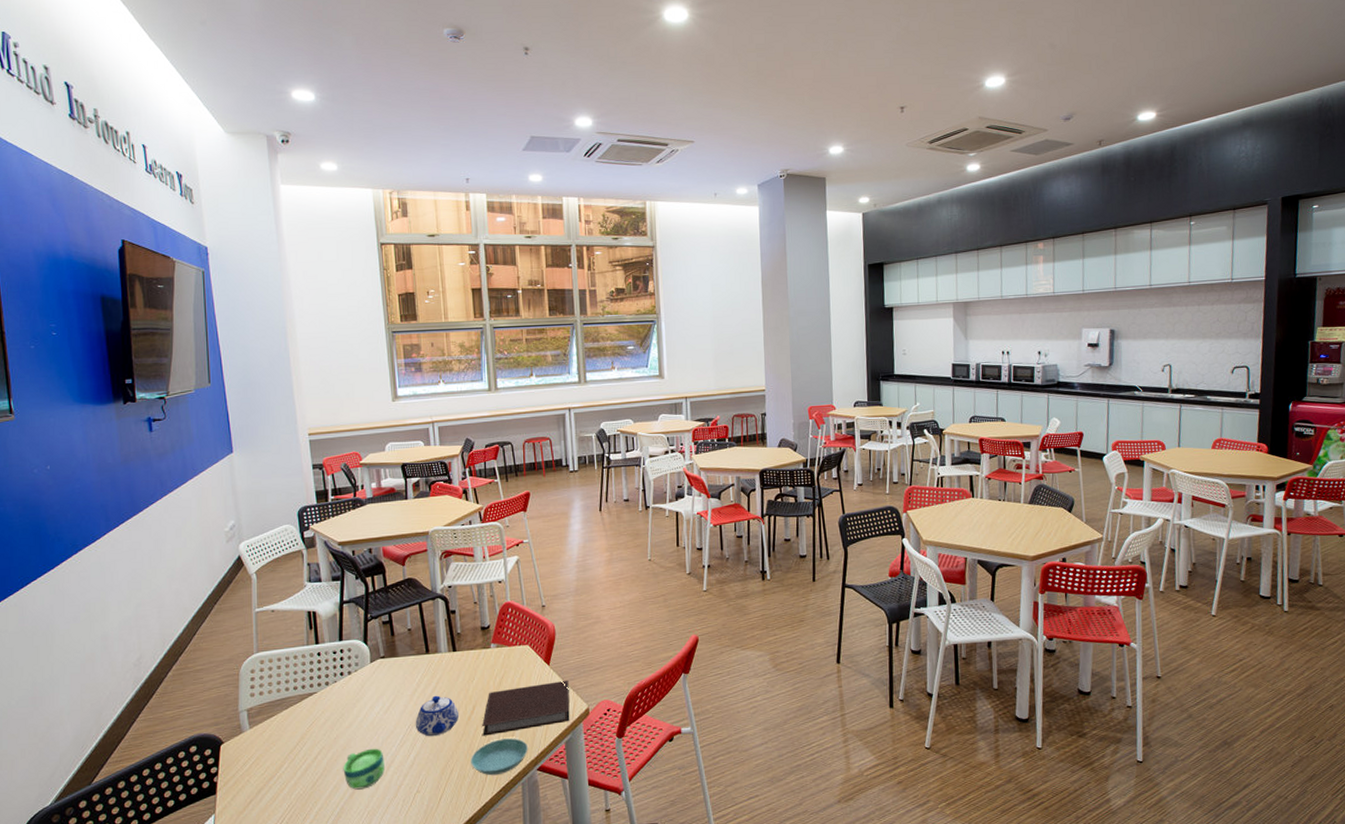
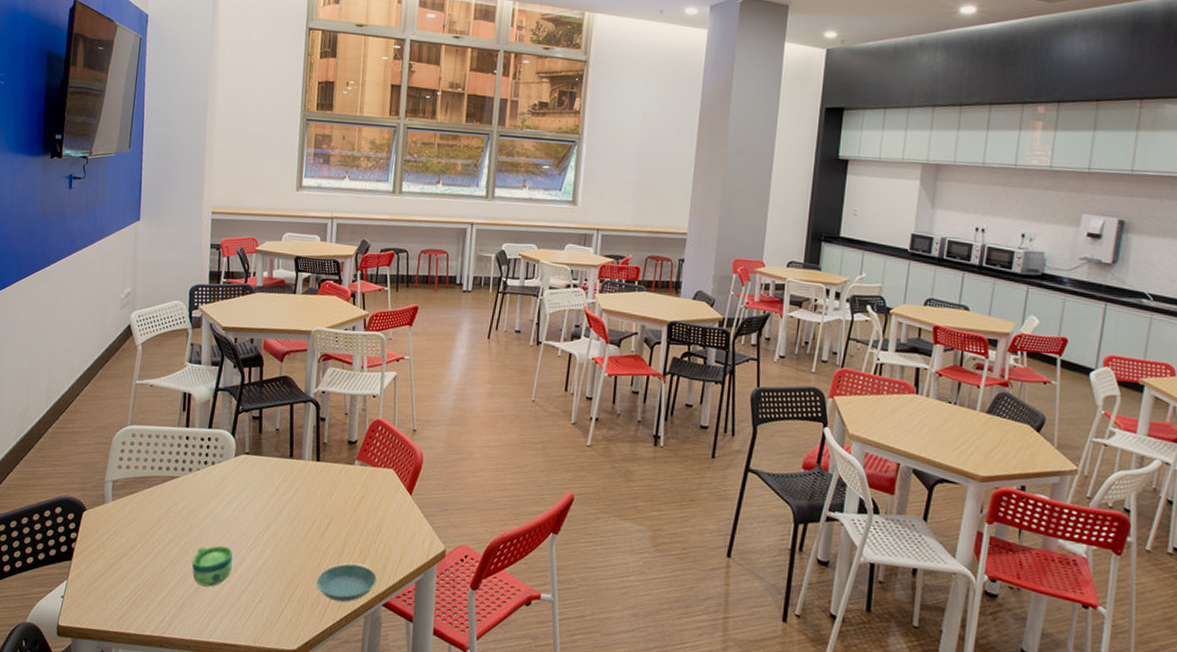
teapot: present [415,695,459,737] -> none [268,503,313,547]
notebook: present [482,680,570,736] -> none [333,511,429,561]

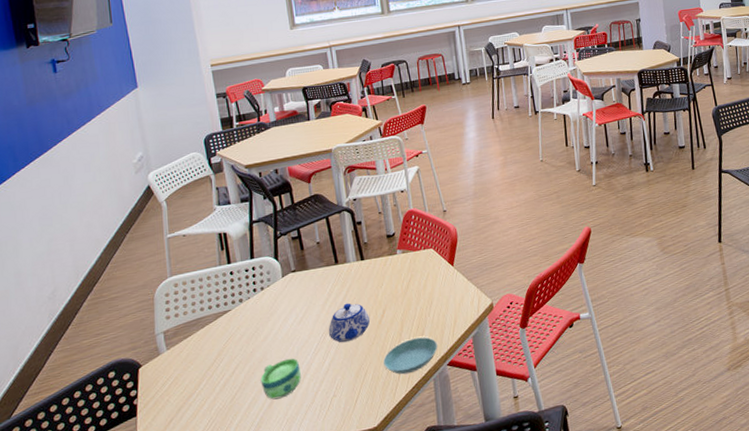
teapot: none [268,503,313,547] -> present [328,303,370,343]

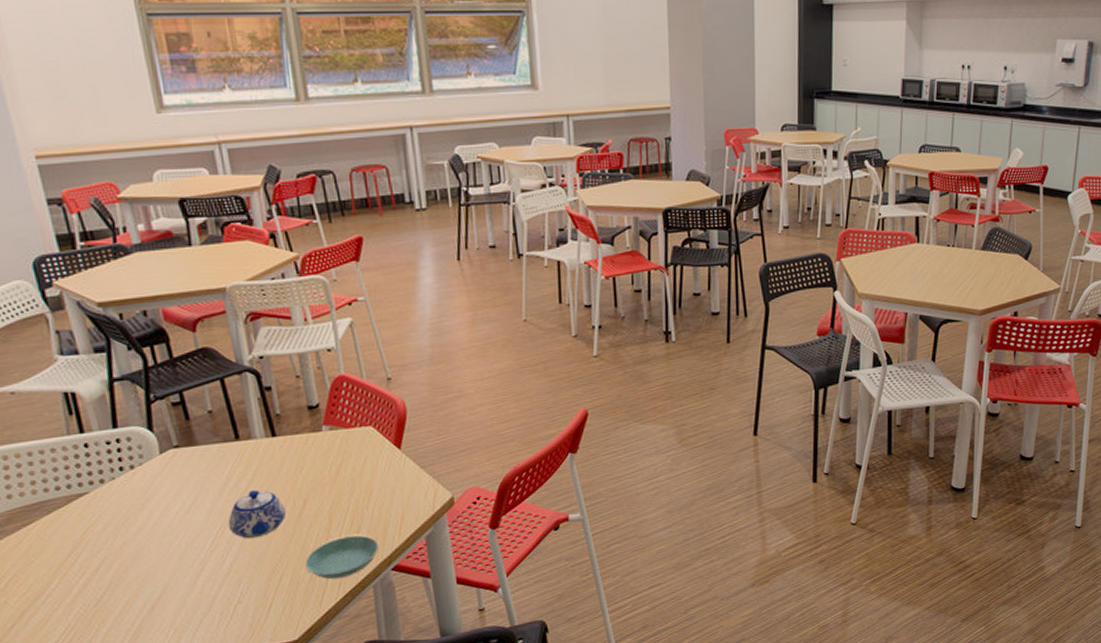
cup: present [260,358,301,400] -> none [135,555,193,605]

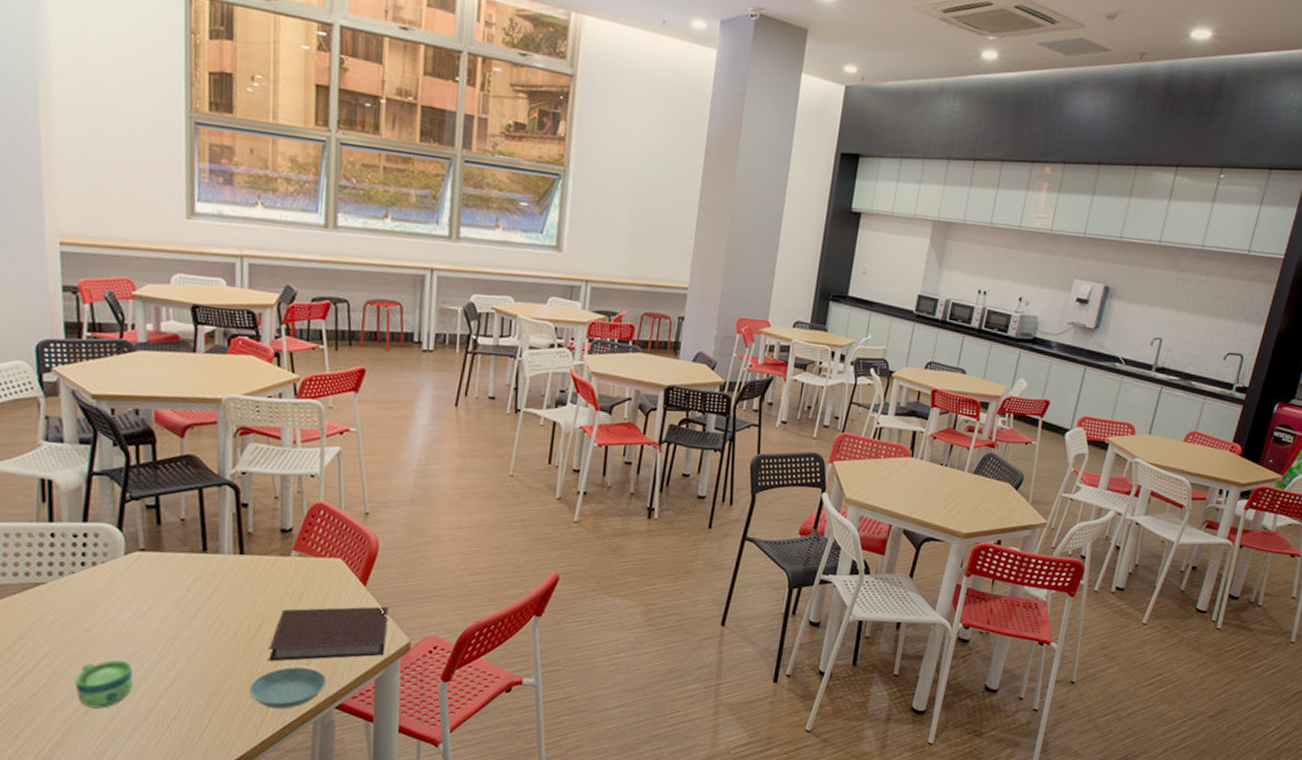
cup: none [135,555,193,605] -> present [74,660,133,709]
teapot: present [228,489,286,539] -> none [179,605,239,655]
notebook: none [317,465,430,535] -> present [268,606,389,662]

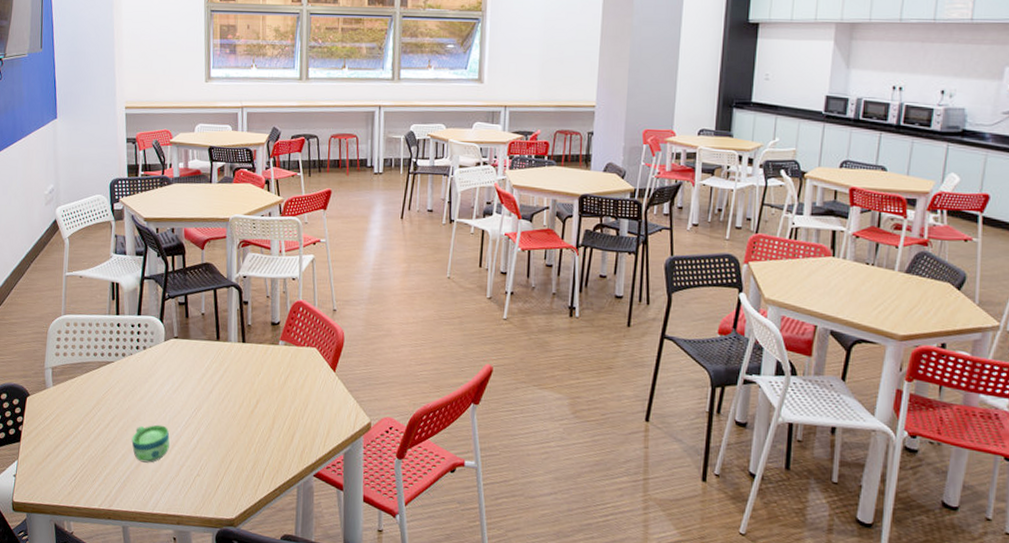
saucer: present [249,667,326,710] -> none [250,438,306,474]
notebook: present [268,606,389,662] -> none [264,389,353,433]

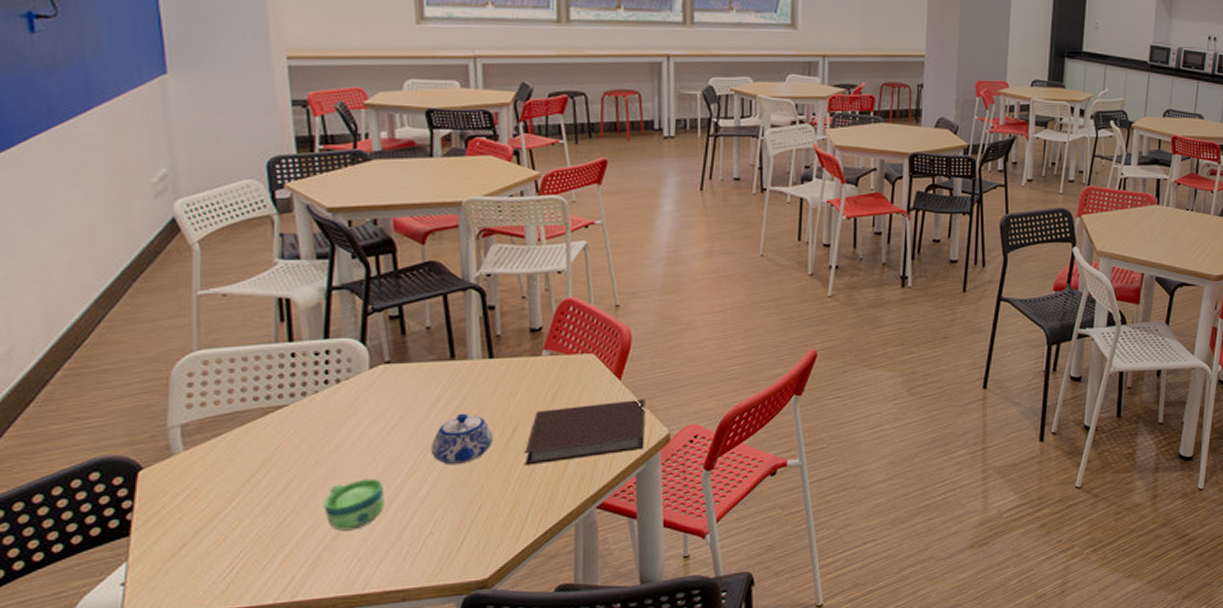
teapot: none [200,383,243,424] -> present [430,413,493,466]
notebook: none [264,389,353,433] -> present [525,398,646,466]

